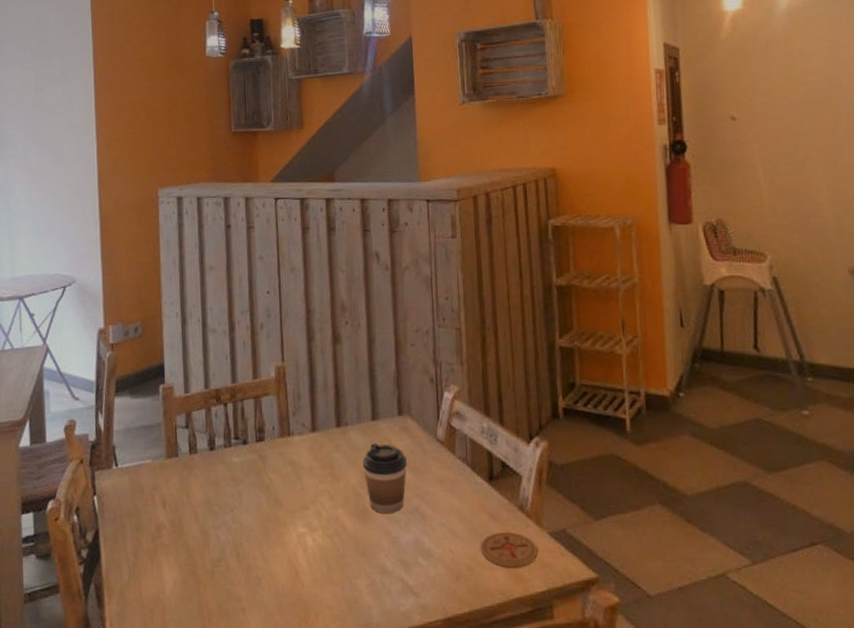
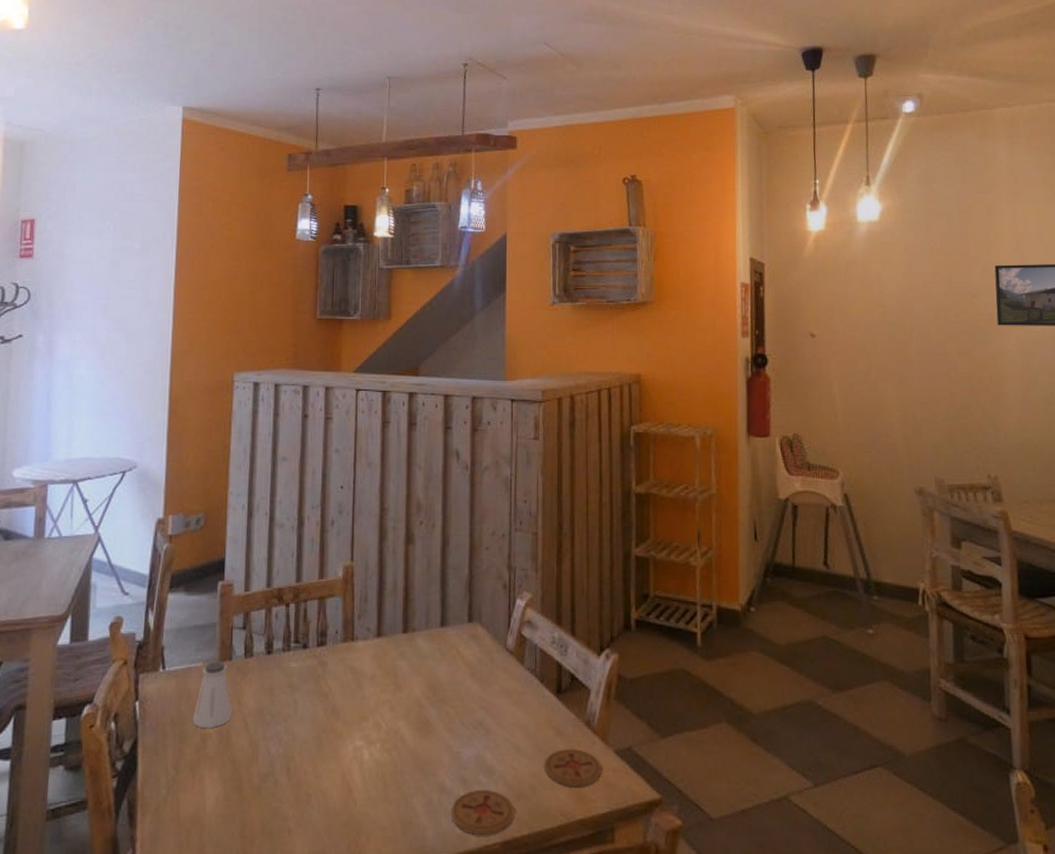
saltshaker: none [146,458,184,519] -> present [192,661,233,728]
coffee cup: present [362,442,408,513] -> none [428,650,475,727]
coaster: none [394,571,455,612] -> present [451,790,514,835]

